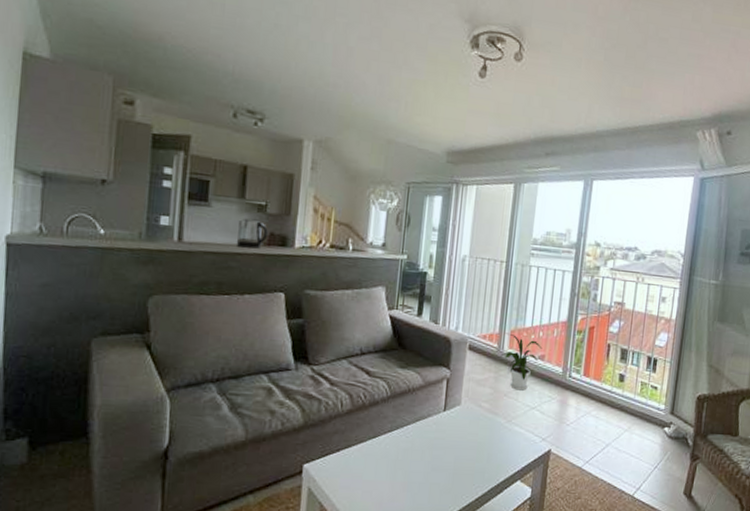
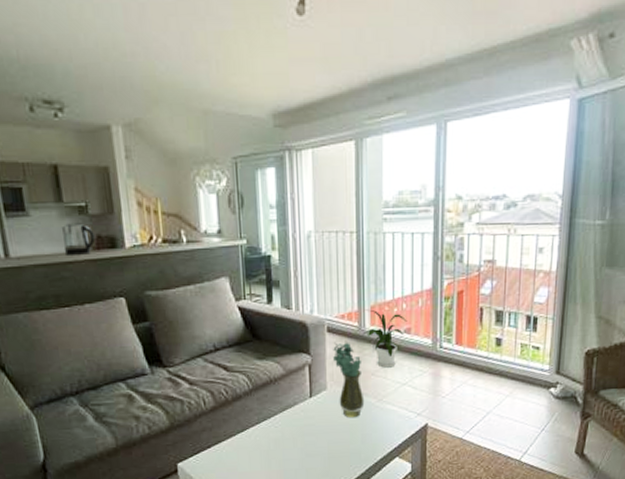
vase: none [470,359,496,436] -> present [333,340,365,418]

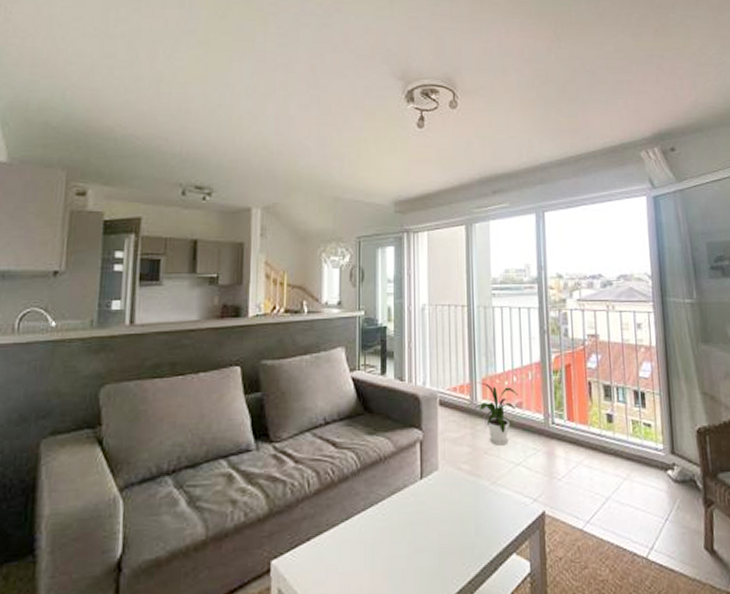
kettle: present [61,223,96,257] -> none [188,293,222,325]
vase: present [333,340,365,418] -> none [445,415,478,504]

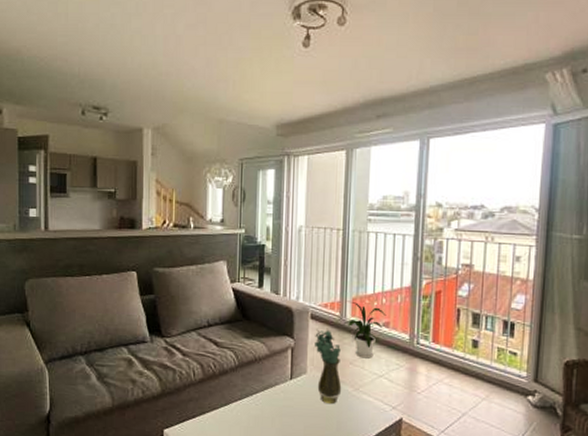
vase: none [445,415,478,504] -> present [315,328,342,405]

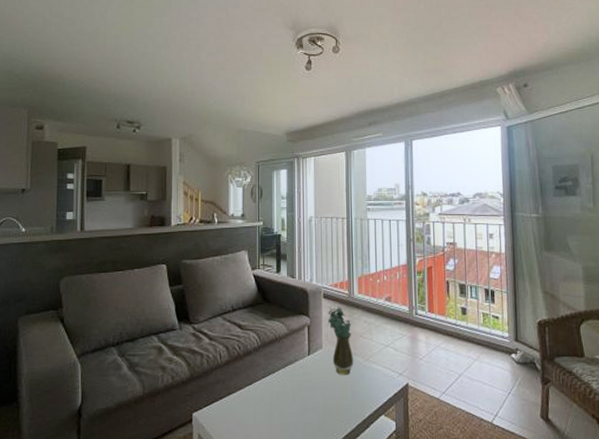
house plant: present [343,301,386,359] -> none [352,280,388,331]

